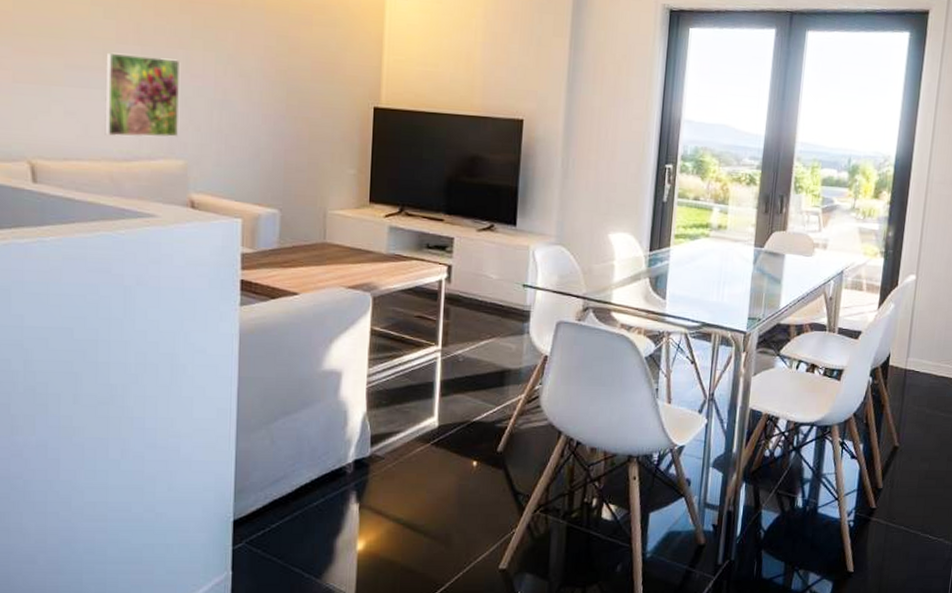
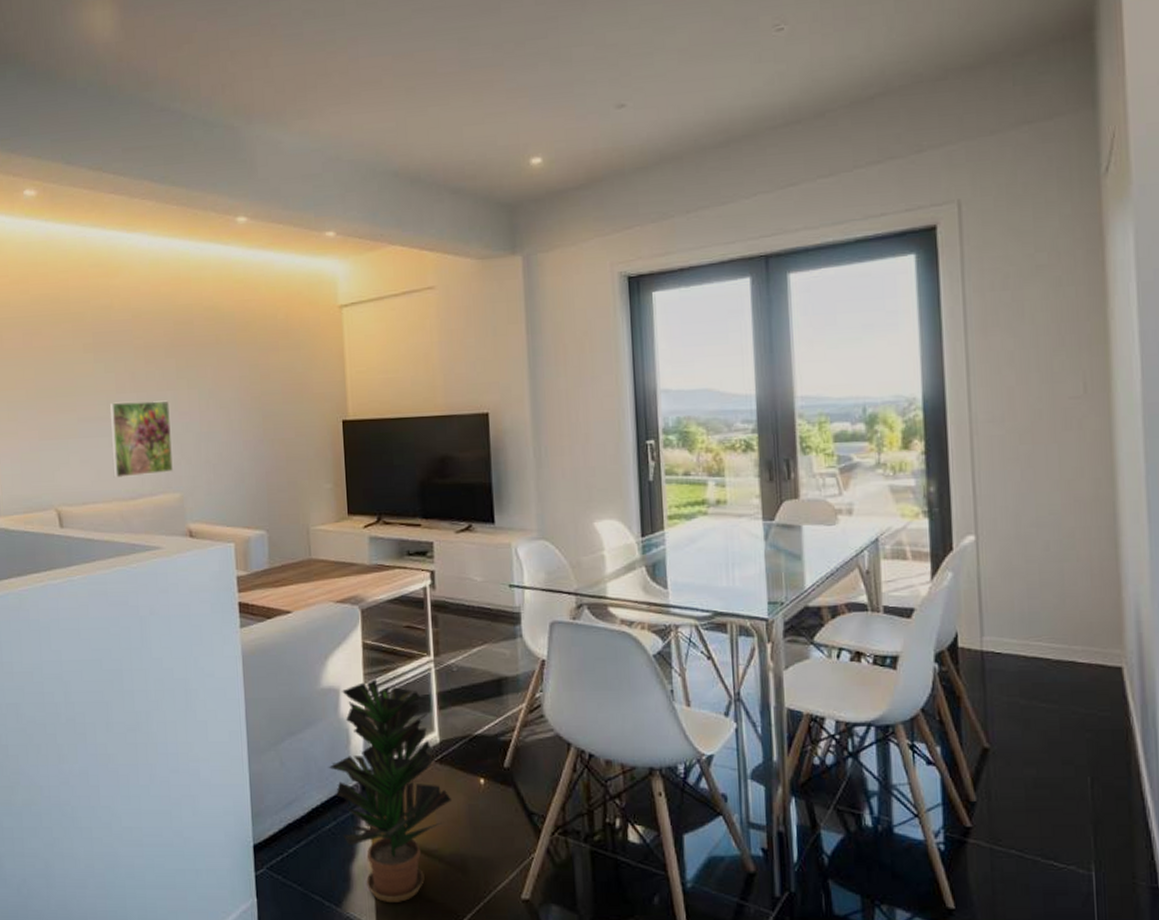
potted plant: none [321,364,443,573] -> present [328,678,451,902]

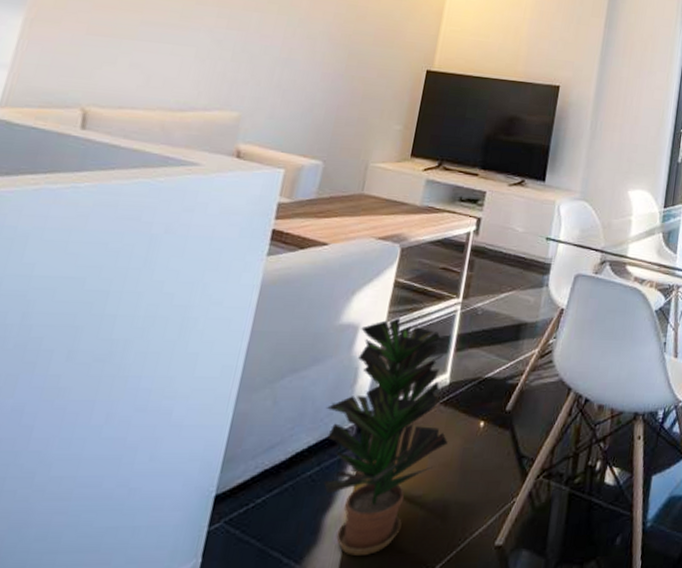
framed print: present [109,400,173,478] -> none [165,12,254,91]

